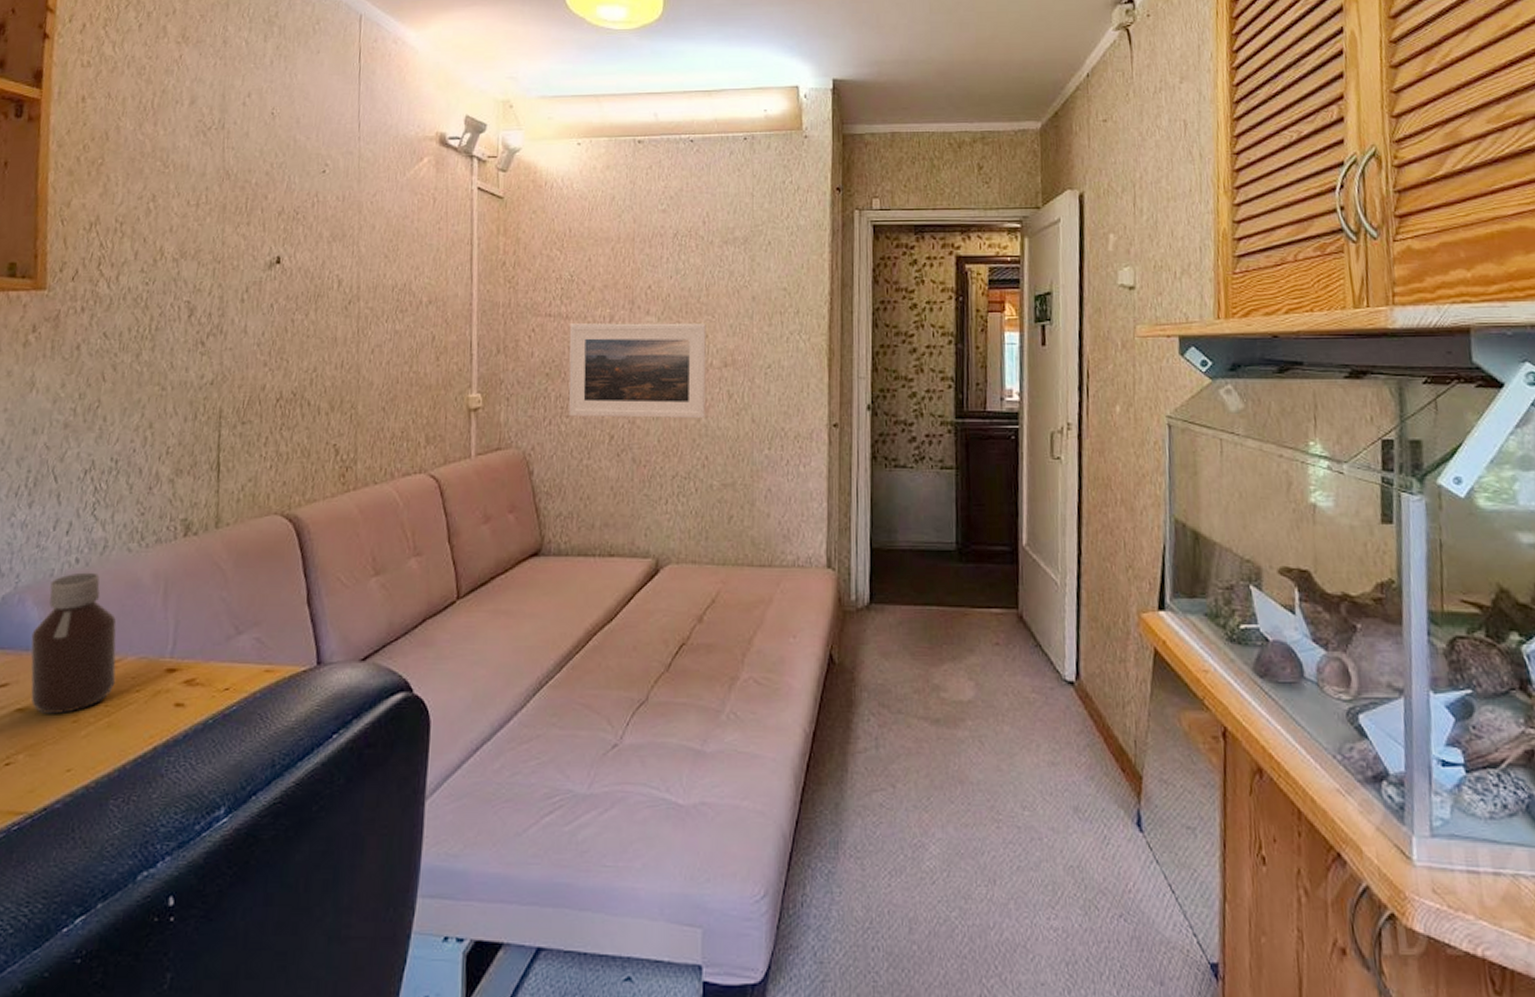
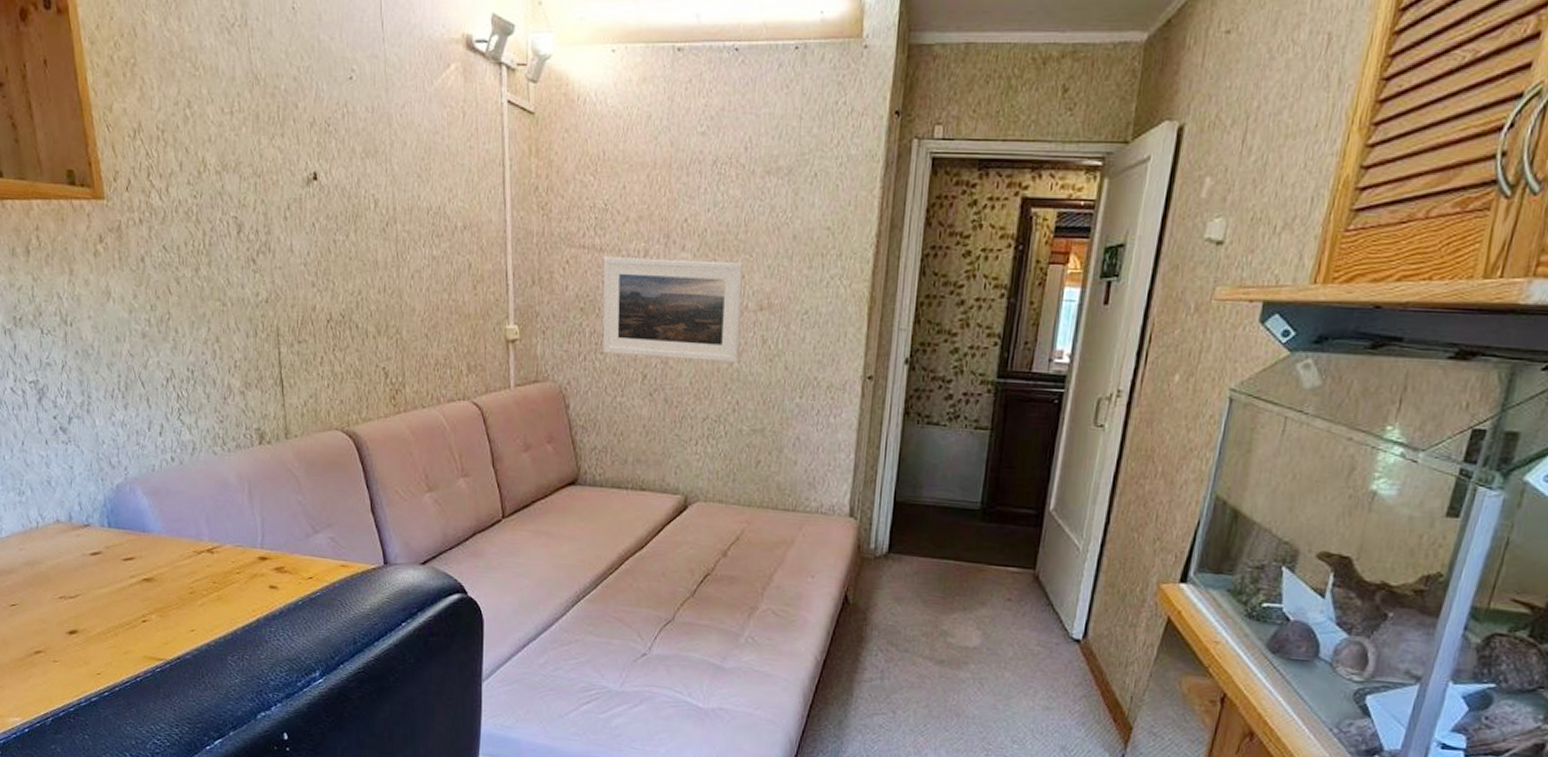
bottle: present [30,572,117,713] -> none [145,469,219,586]

